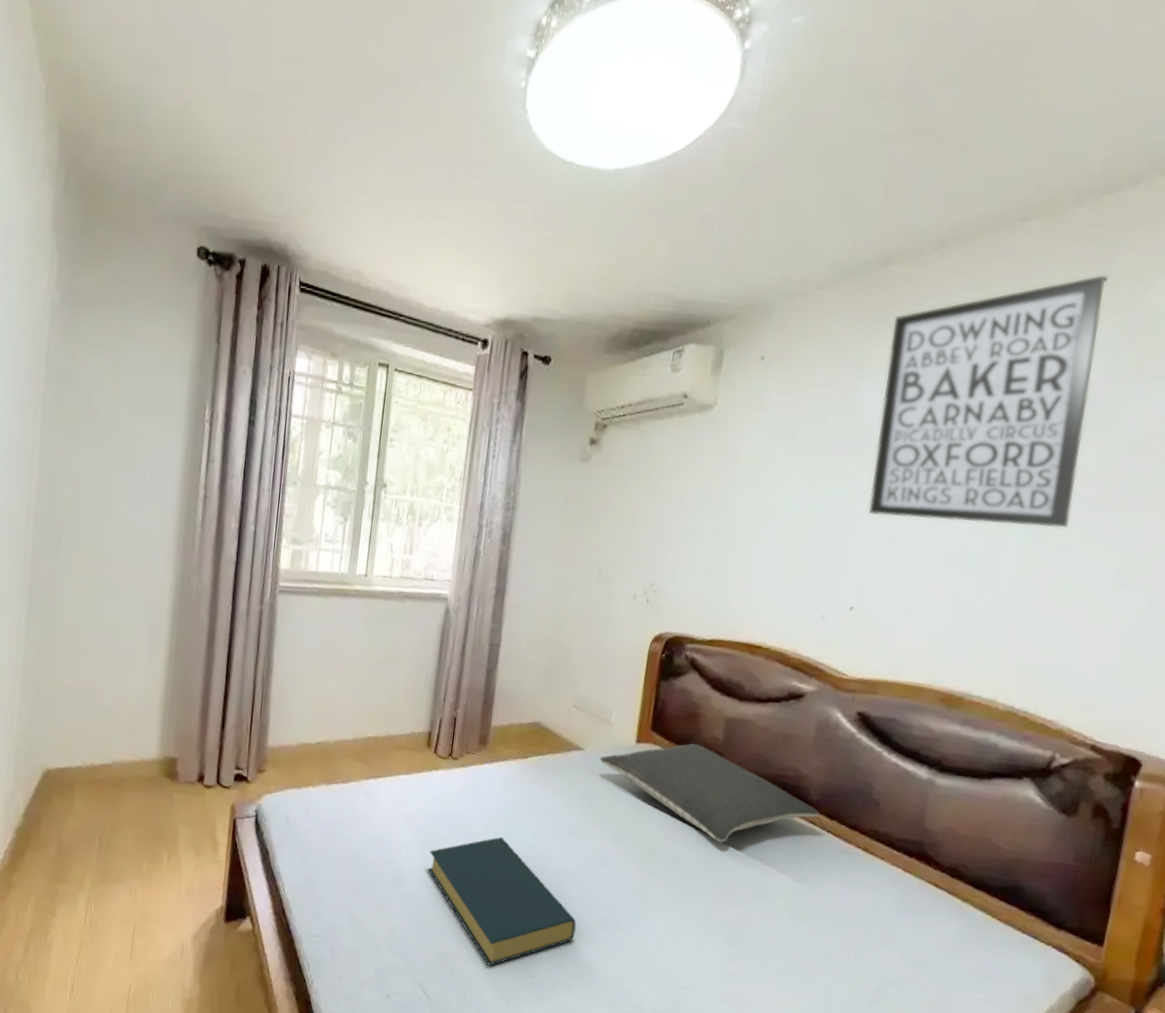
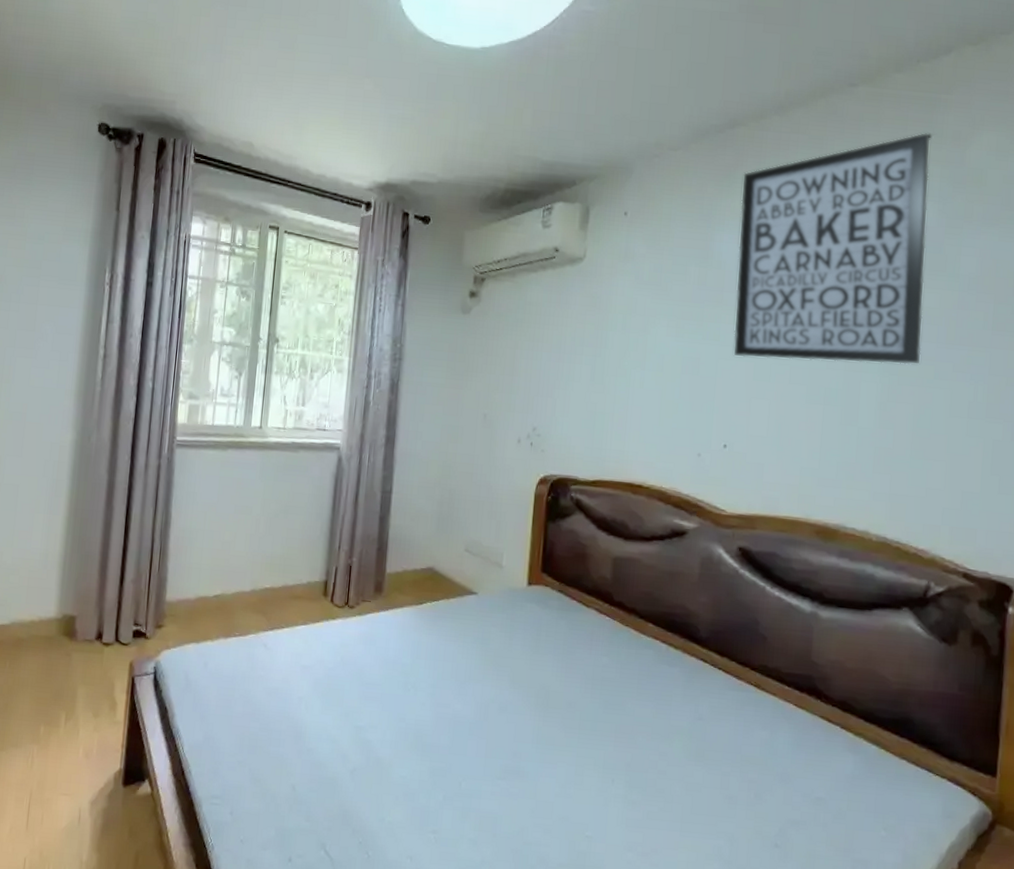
hardback book: present [427,836,577,966] -> none [327,685,478,822]
pillow: present [599,743,819,843] -> none [492,584,709,684]

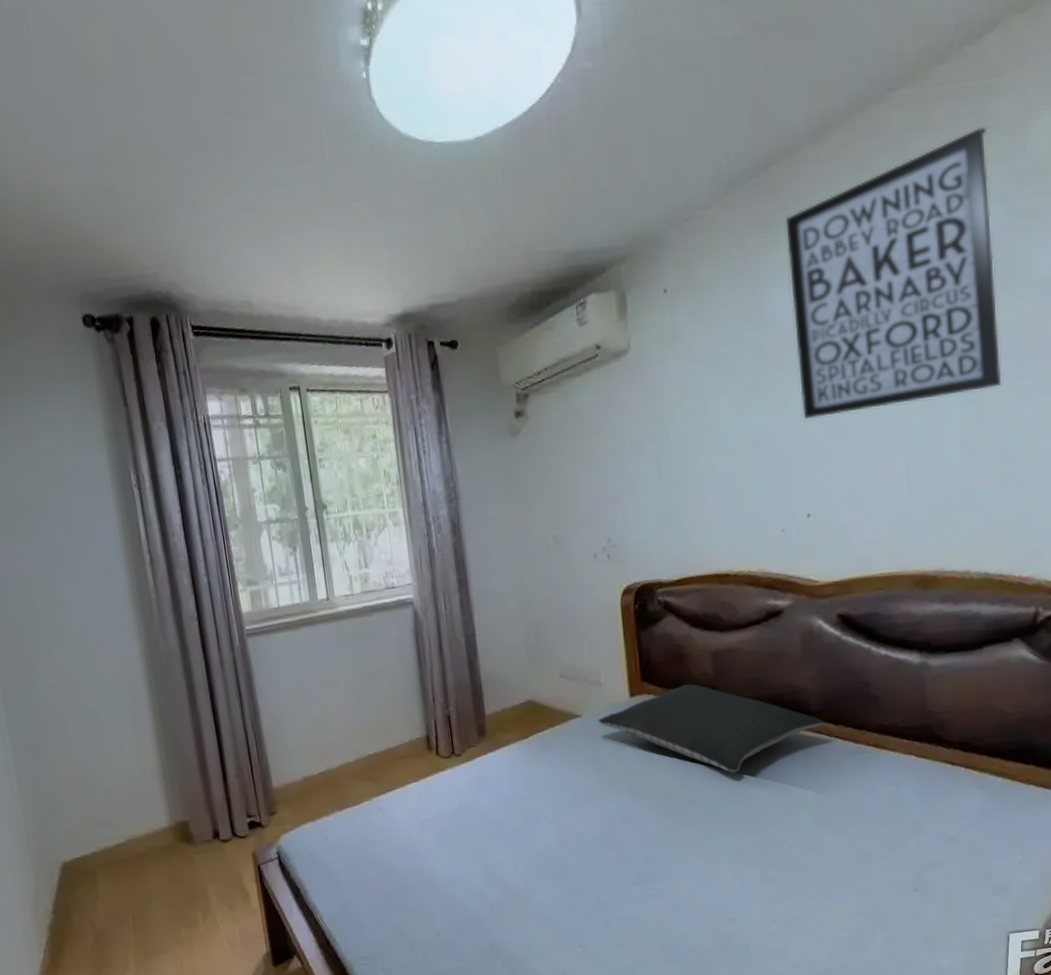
pillow: none [492,584,709,684] -> present [598,684,823,773]

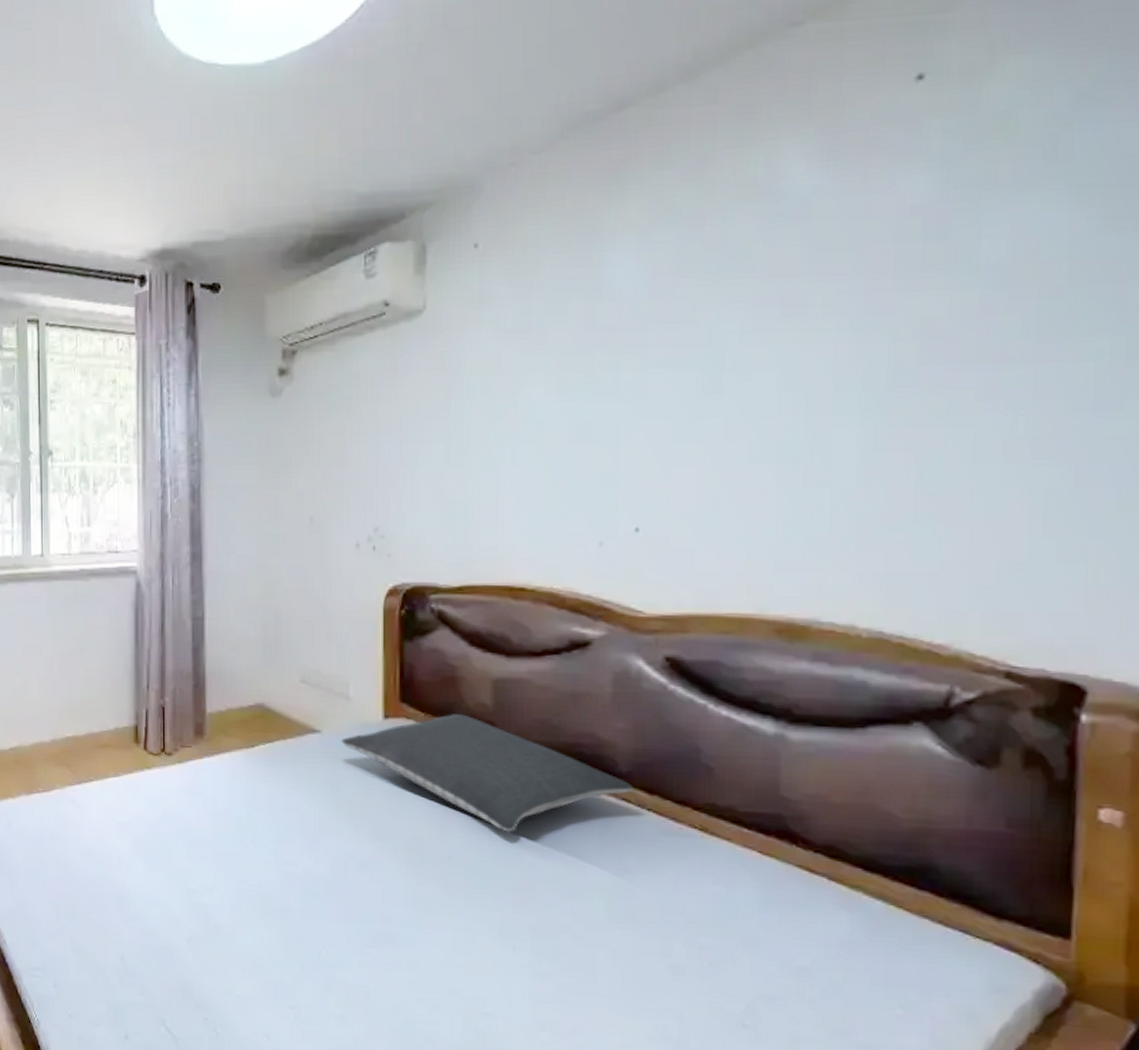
wall art: present [785,128,1002,419] -> none [638,73,923,413]

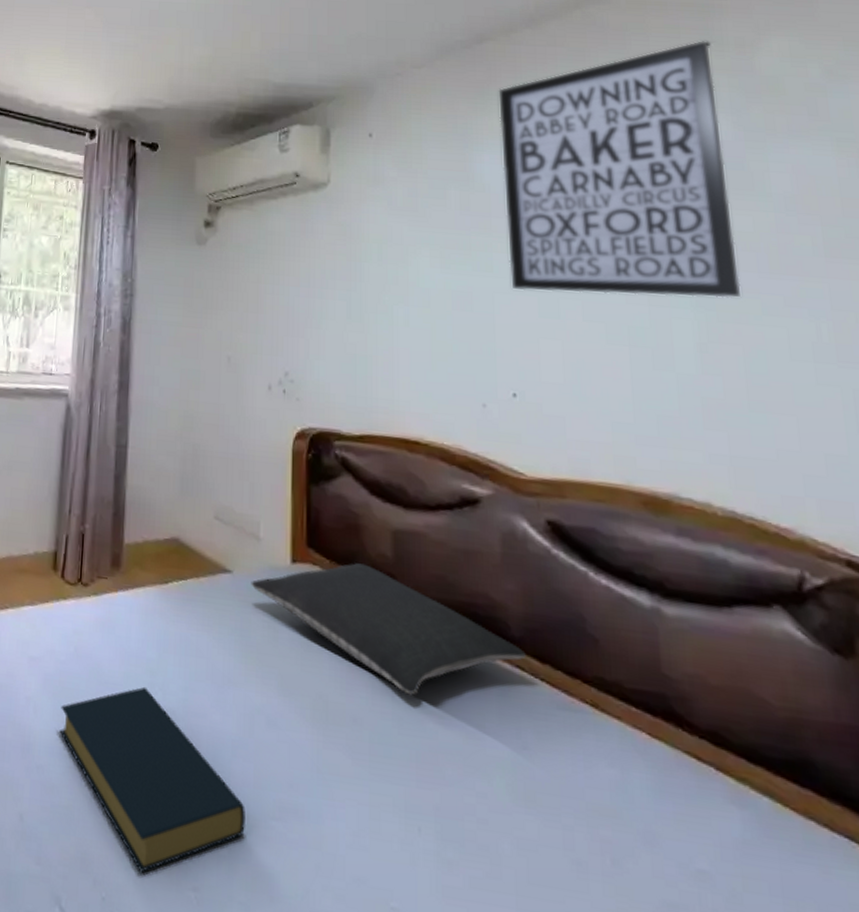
hardback book: none [153,841,340,996] -> present [59,686,245,873]
wall art: none [638,73,923,413] -> present [498,41,741,298]

